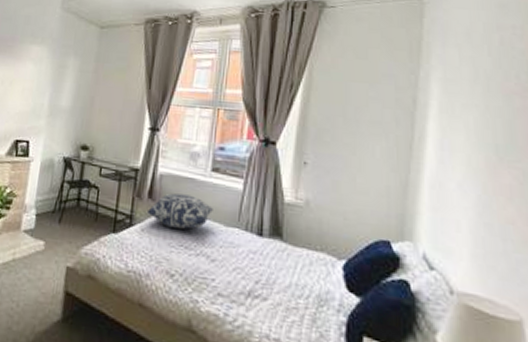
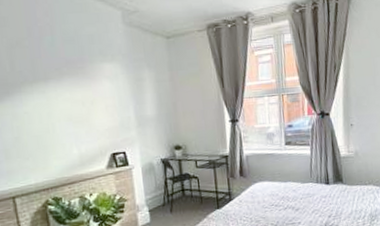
cushion: present [146,193,213,230] -> none [241,166,291,194]

